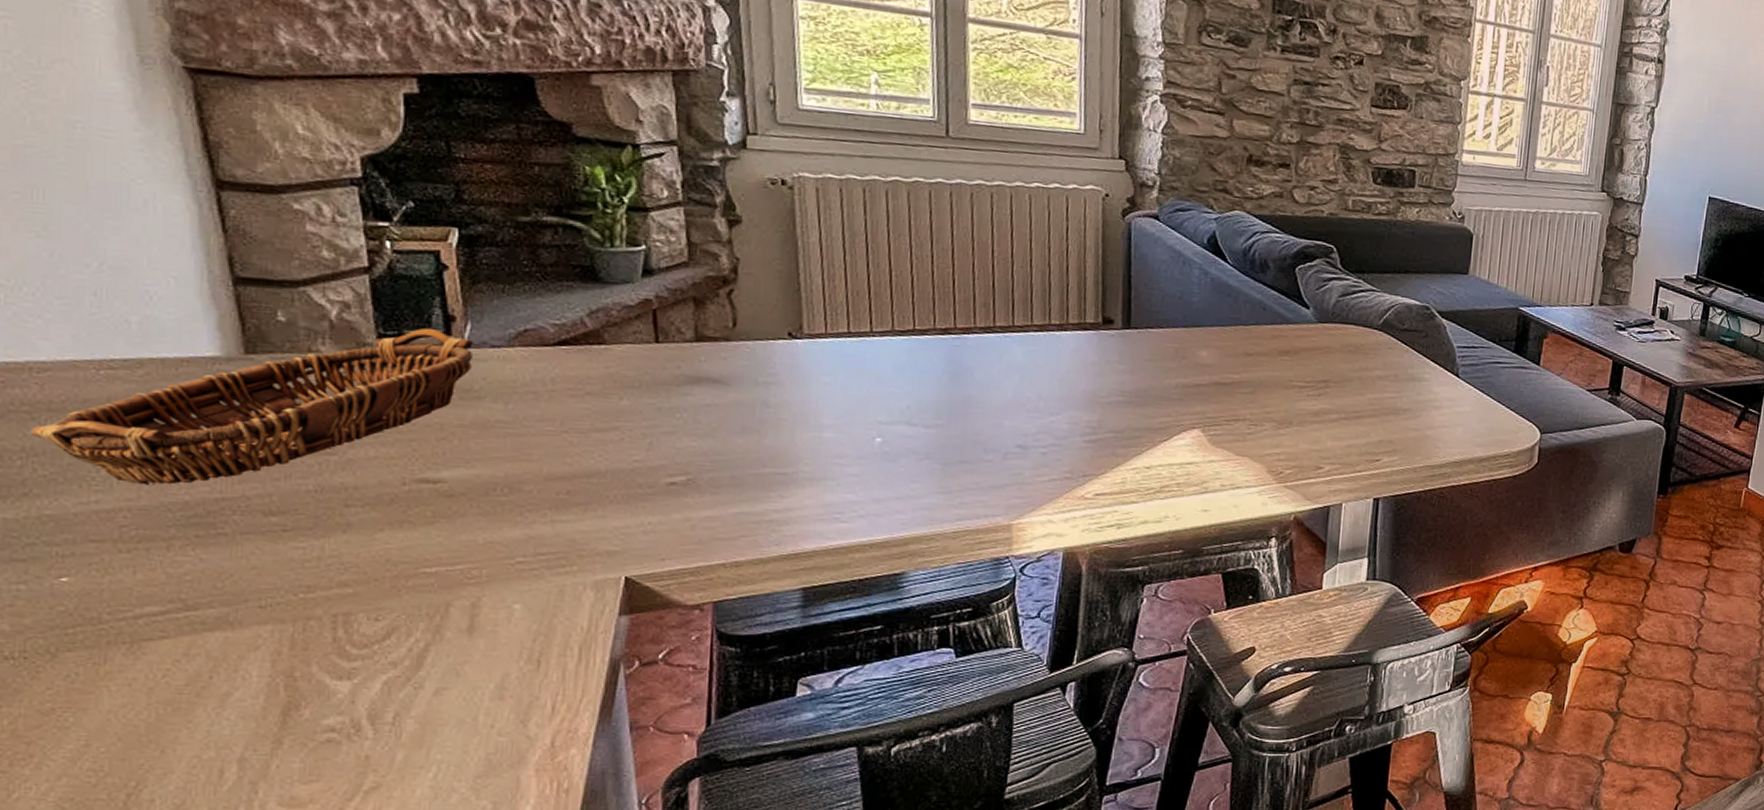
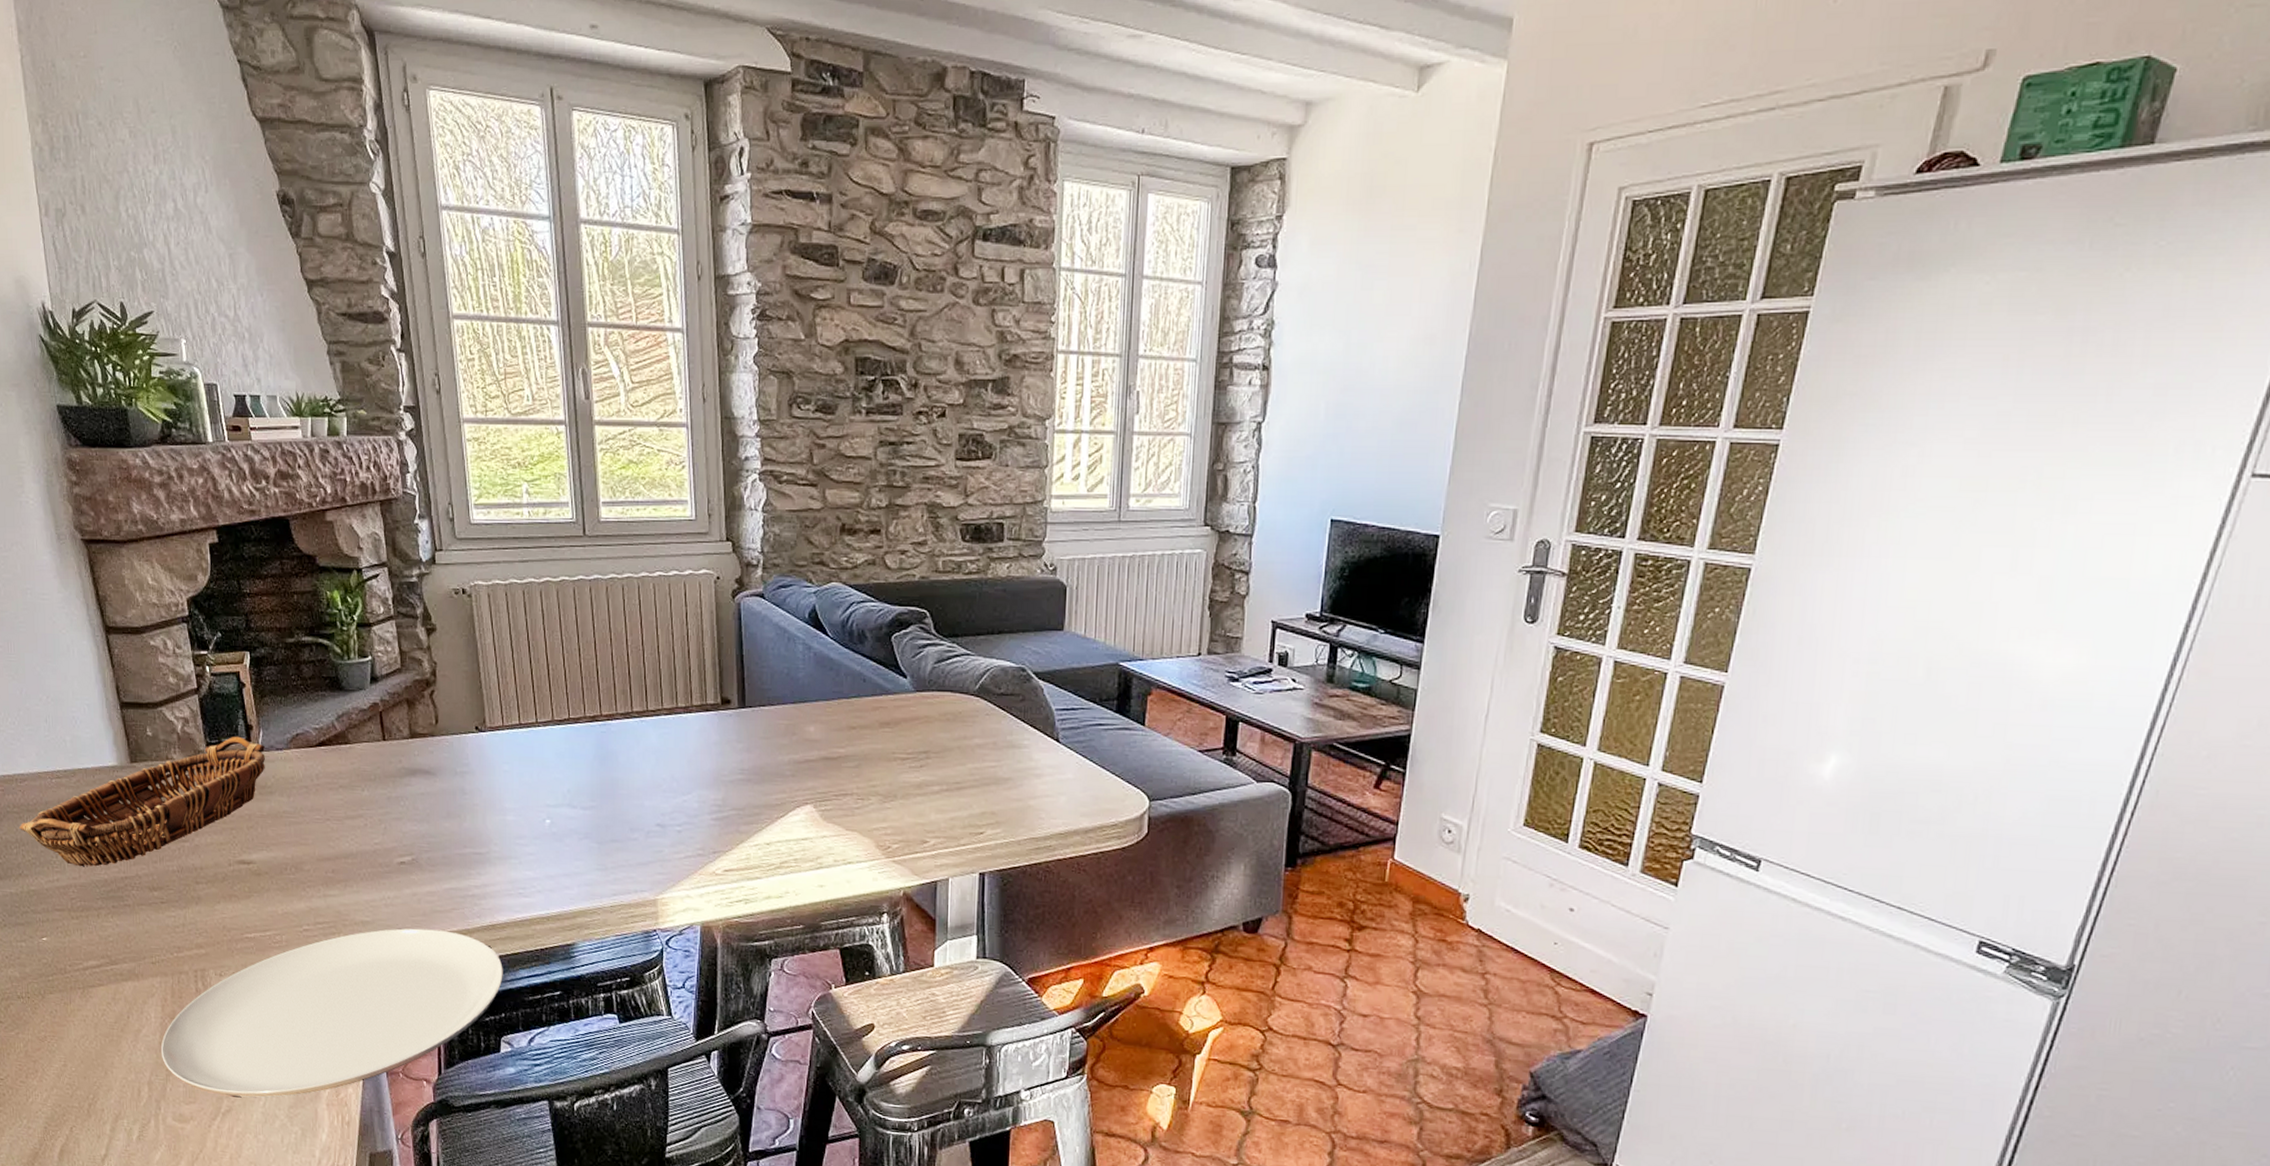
plate: none [264,558,807,769] -> present [160,928,503,1097]

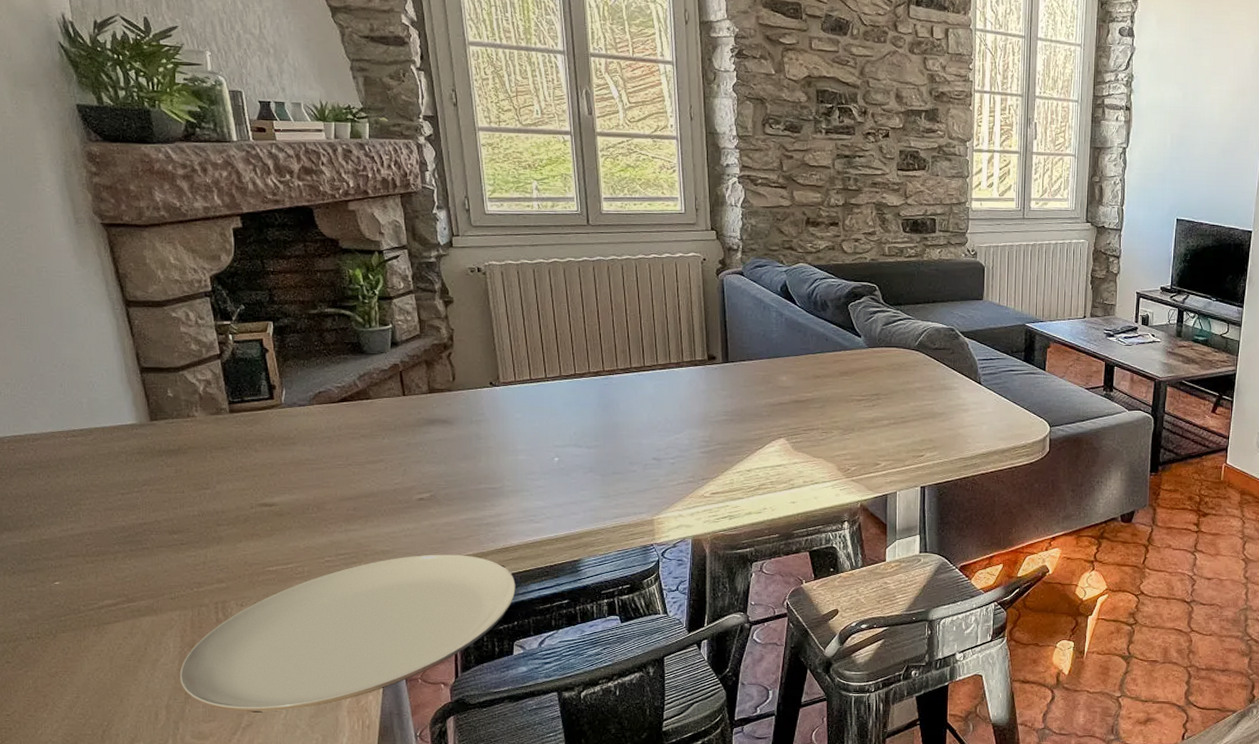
basket: present [19,736,265,867] -> none [30,395,288,516]

